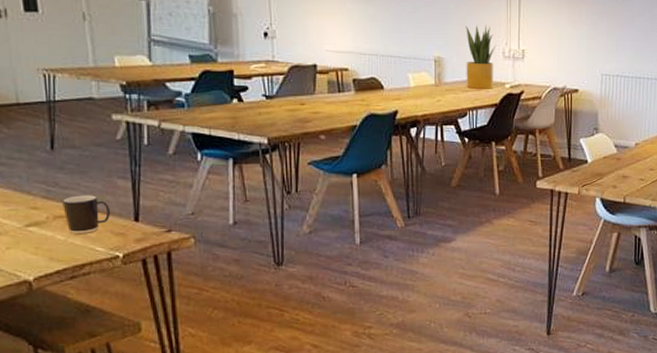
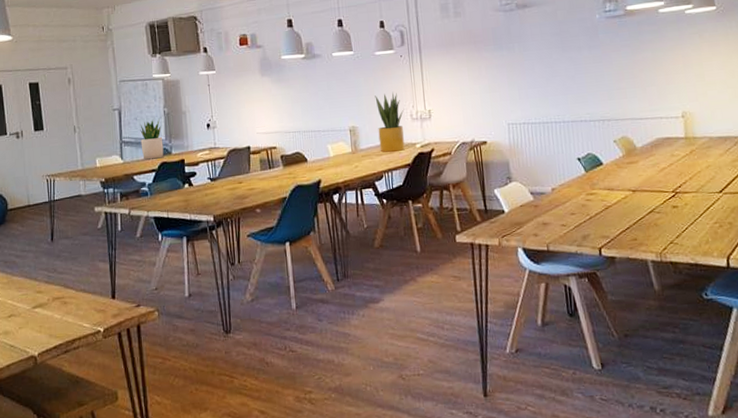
mug: present [61,195,110,234] -> none [58,277,94,313]
planter: none [175,17,207,66] -> present [140,118,164,160]

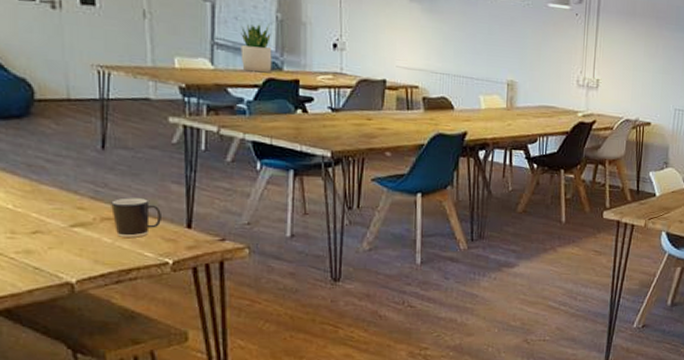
mug: none [58,277,94,313] -> present [109,197,161,238]
planter: present [375,91,405,153] -> none [538,51,571,117]

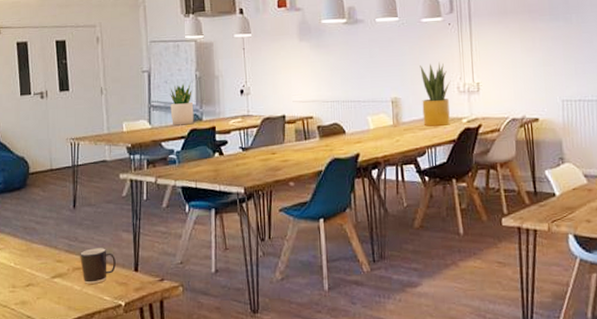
planter: none [538,51,571,117] -> present [420,61,451,127]

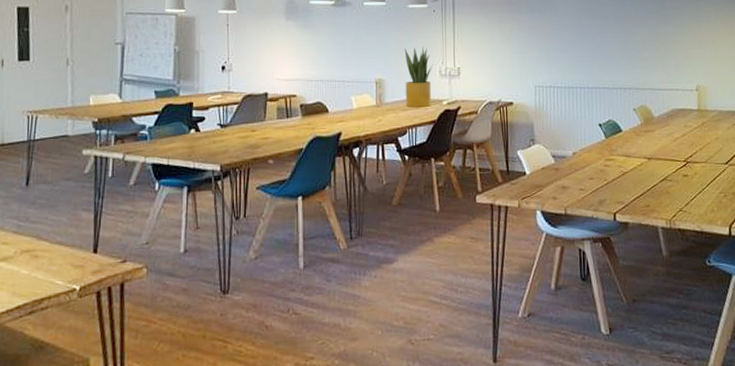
mug: present [79,248,116,284] -> none [29,228,72,268]
planter: present [170,82,194,126] -> none [144,56,171,101]

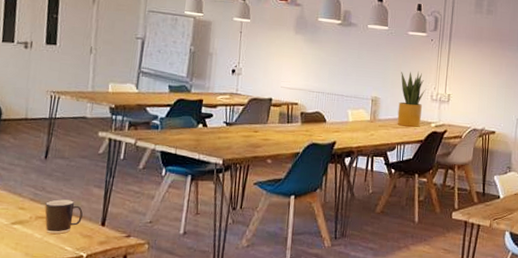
mug: none [29,228,72,268] -> present [44,199,83,234]

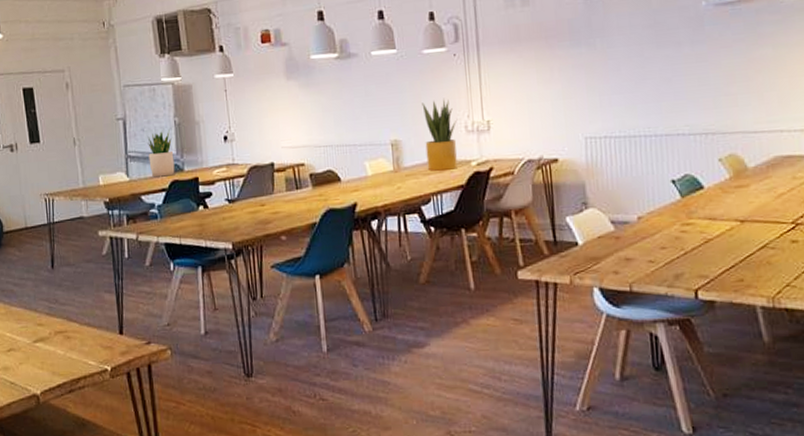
mug: present [44,199,83,234] -> none [60,310,99,348]
planter: none [159,55,185,95] -> present [147,129,175,178]

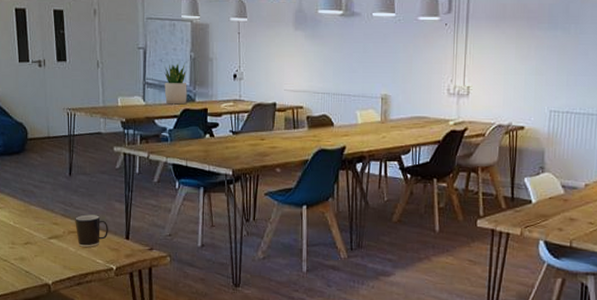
mug: none [60,310,99,348] -> present [74,214,108,247]
planter: present [422,98,458,171] -> none [410,62,442,126]

